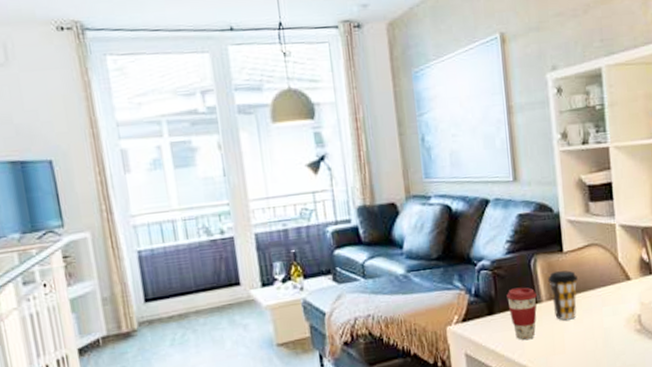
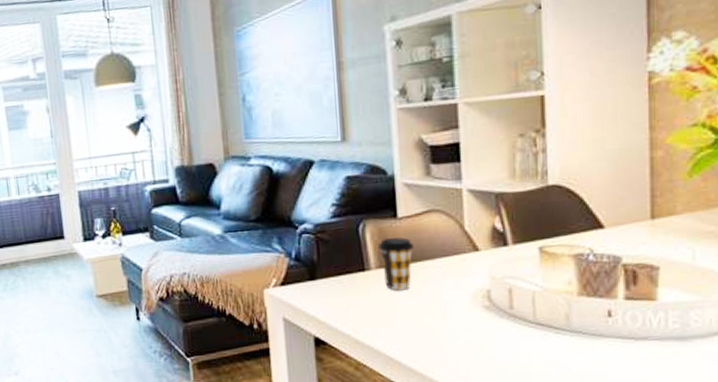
coffee cup: present [507,287,537,340] -> none [330,253,365,308]

